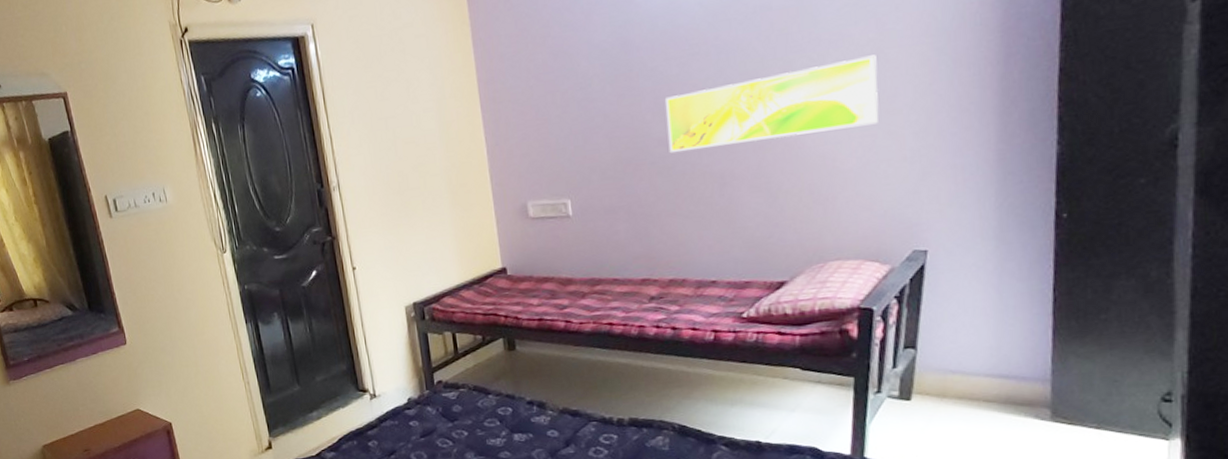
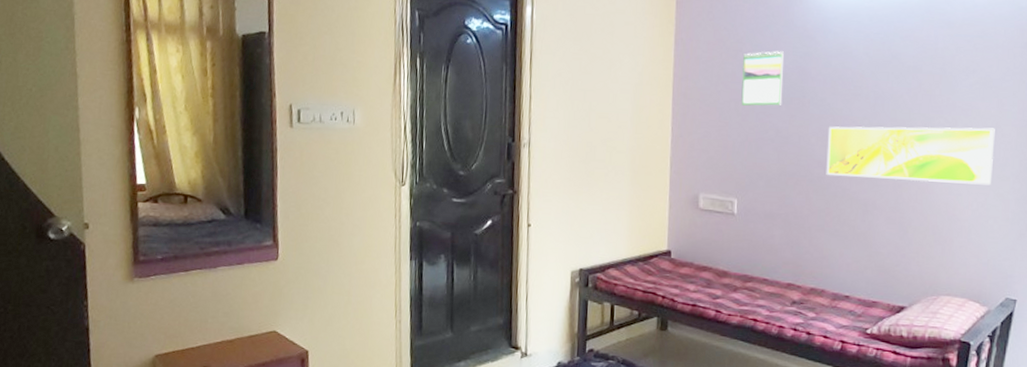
calendar: none [553,25,606,97] -> present [741,51,784,106]

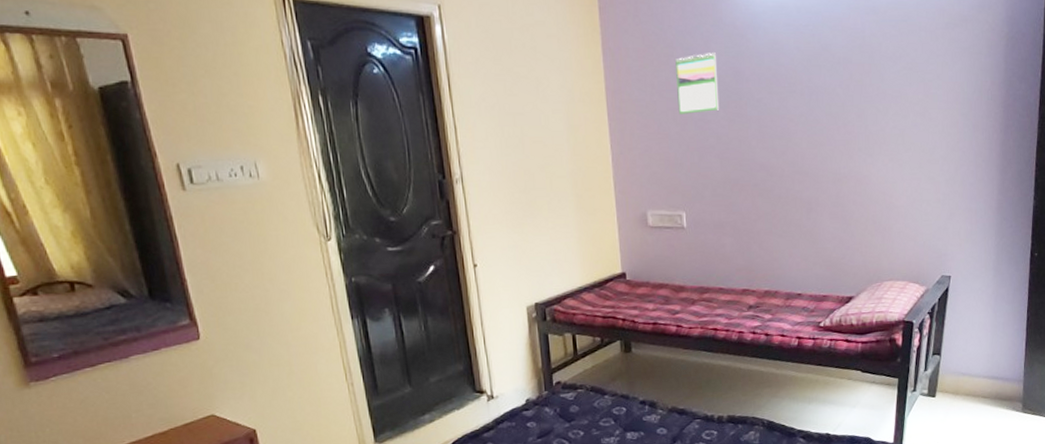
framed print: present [826,126,995,185] -> none [767,113,924,178]

